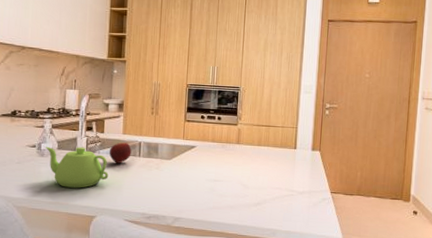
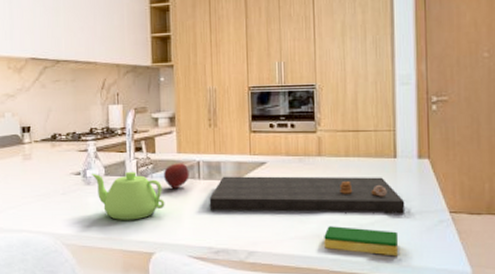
cutting board: none [146,155,300,193] -> present [209,176,406,214]
dish sponge: none [235,200,292,225] -> present [324,226,399,257]

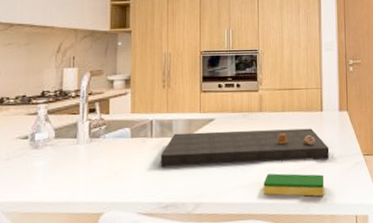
teapot: present [91,171,165,220] -> none [39,132,117,183]
fruit: present [163,163,189,188] -> none [116,122,142,148]

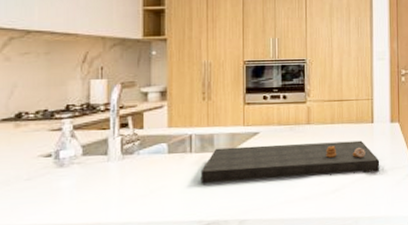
dish sponge: present [263,173,325,197] -> none [311,187,375,210]

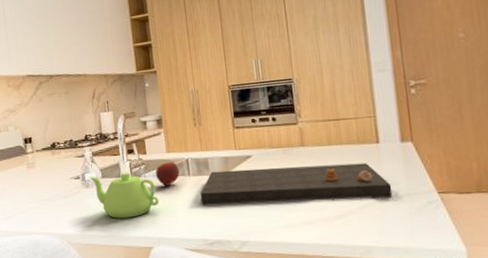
teapot: none [65,149,153,203] -> present [89,172,159,219]
fruit: none [151,137,180,164] -> present [155,161,180,186]

